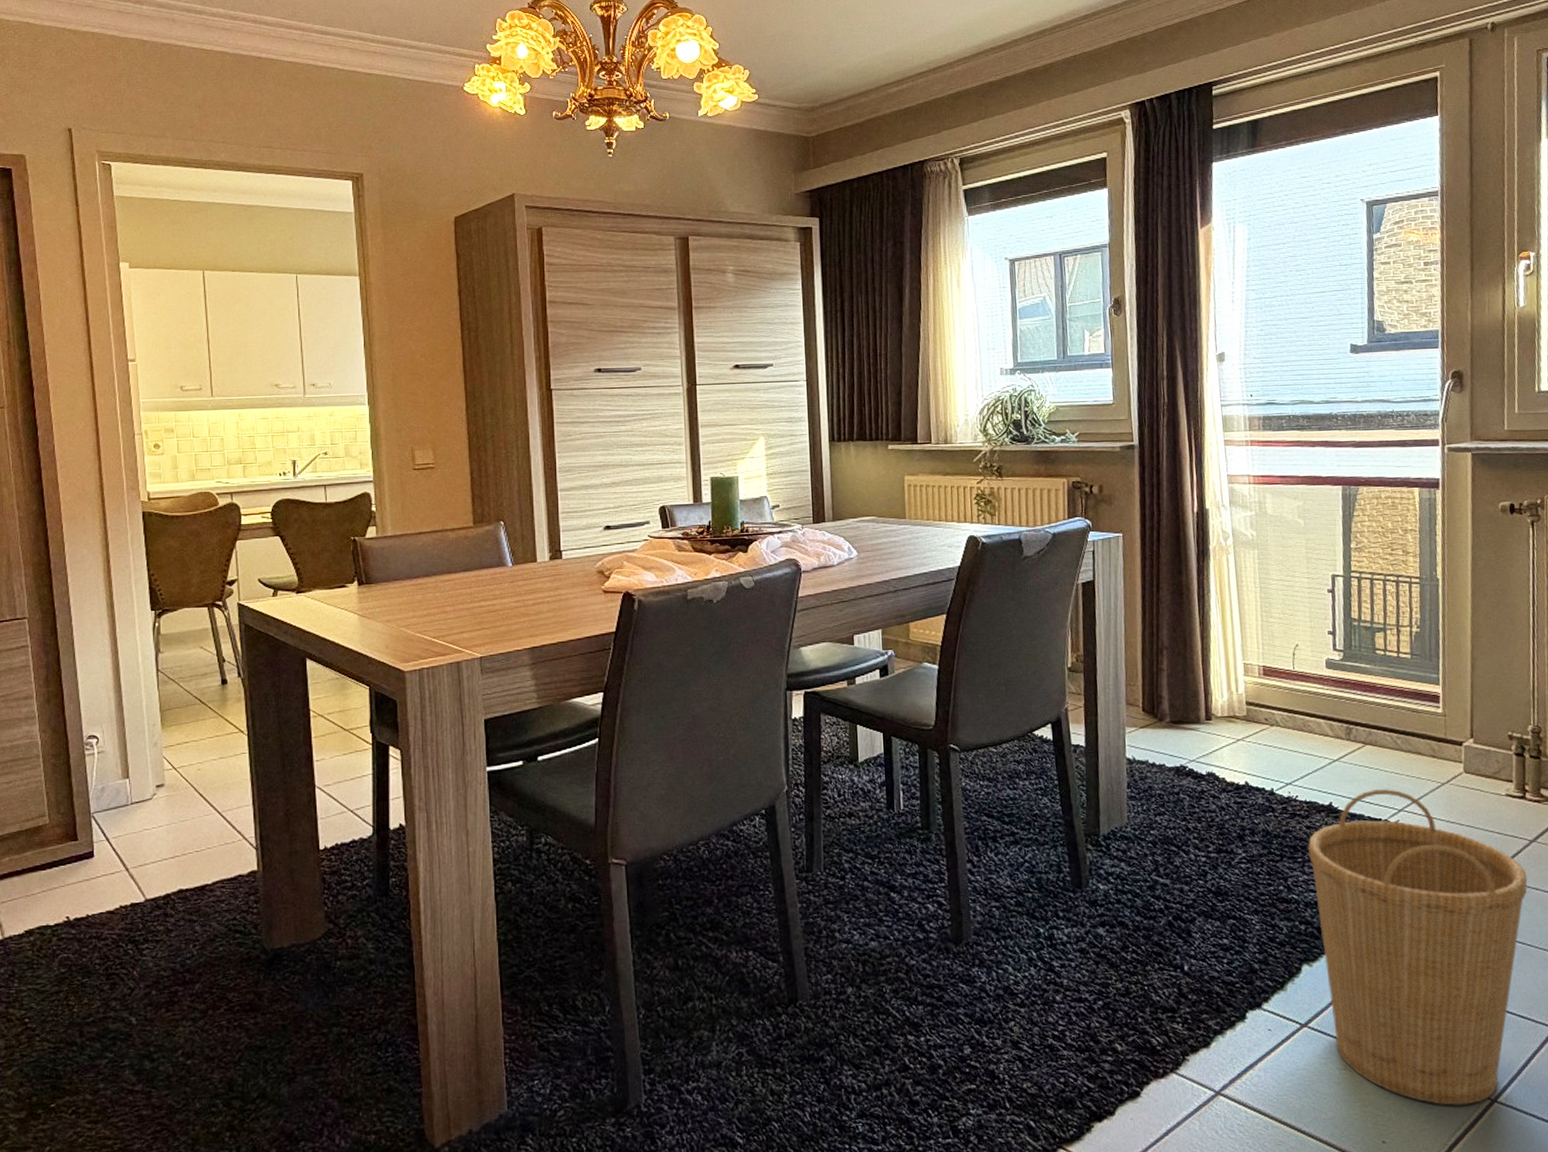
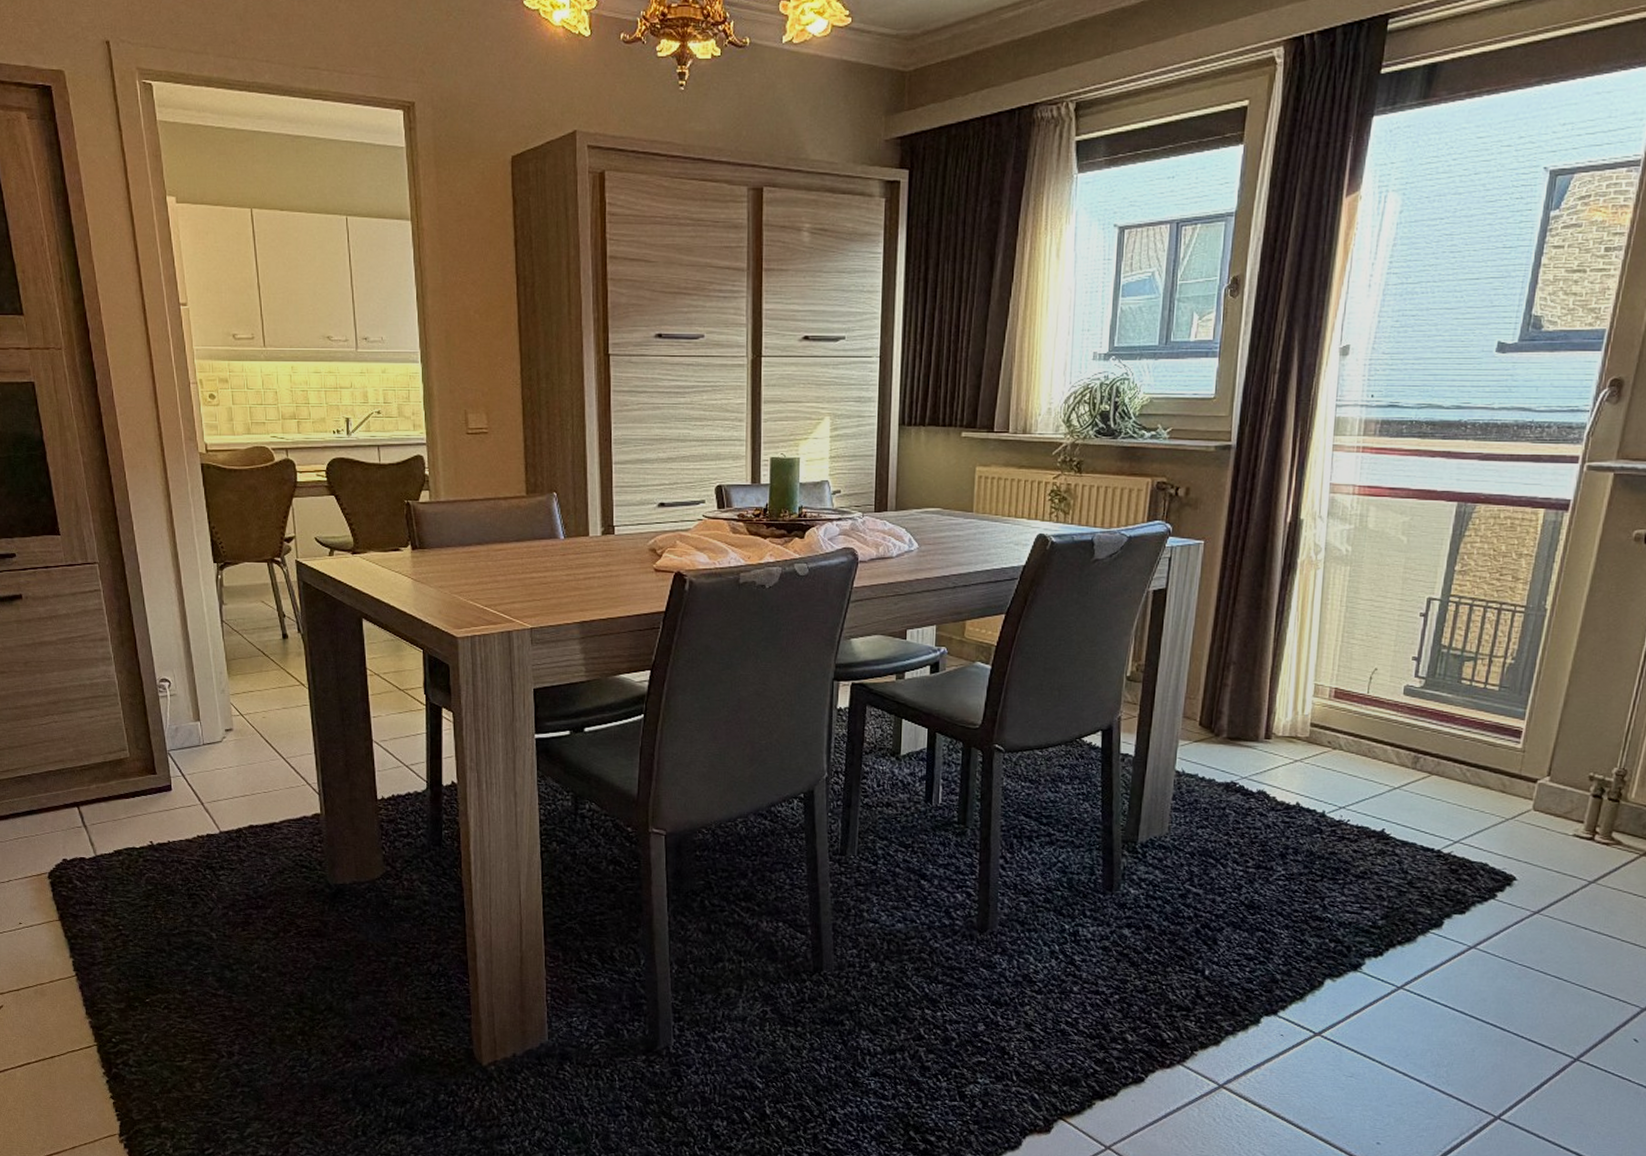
basket: present [1308,788,1528,1106] -> none [1346,819,1579,1119]

